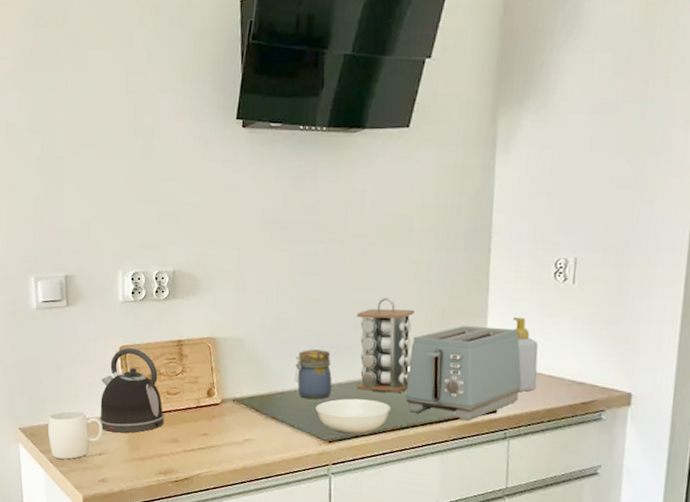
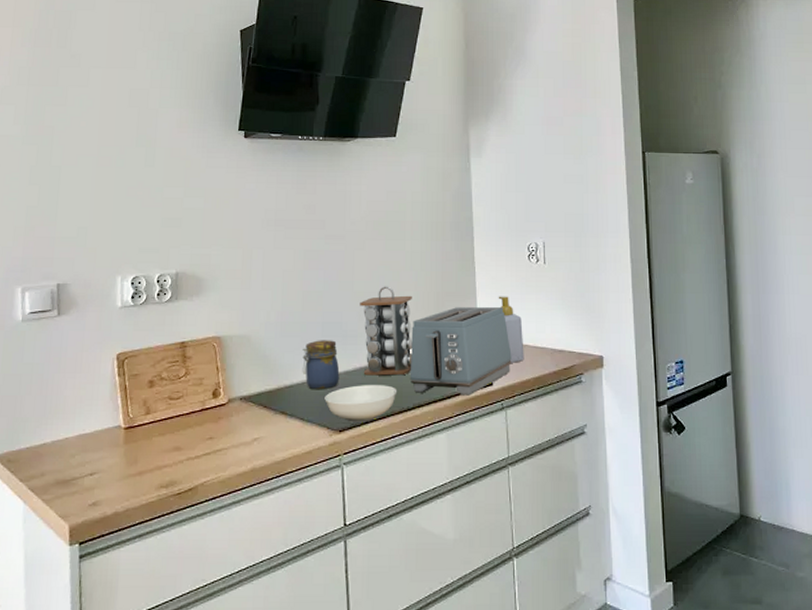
mug: present [47,410,103,460] -> none [28,428,96,485]
kettle: present [98,347,165,433] -> none [90,354,167,447]

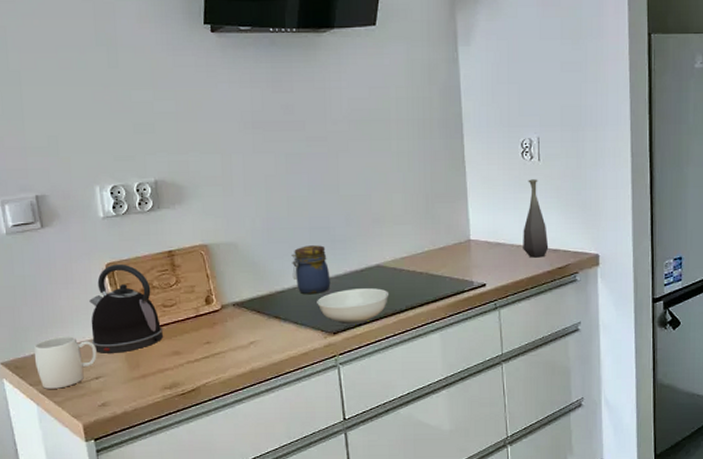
mug: none [28,428,96,485] -> present [34,336,97,389]
kettle: none [90,354,167,447] -> present [89,264,164,353]
spice rack: present [360,286,413,376] -> none [347,189,403,280]
toaster: present [409,307,512,396] -> none [401,208,505,297]
soap bottle: present [498,296,524,363] -> none [490,196,518,264]
bottle: none [529,281,554,358] -> present [523,179,549,258]

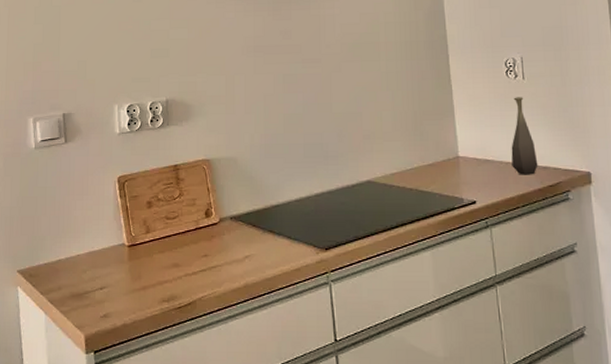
mug: present [34,336,97,389] -> none [47,246,103,298]
kettle: present [89,264,164,353] -> none [99,177,165,264]
jar: present [291,245,331,295] -> none [287,161,323,210]
bowl: present [317,288,390,325] -> none [310,204,380,241]

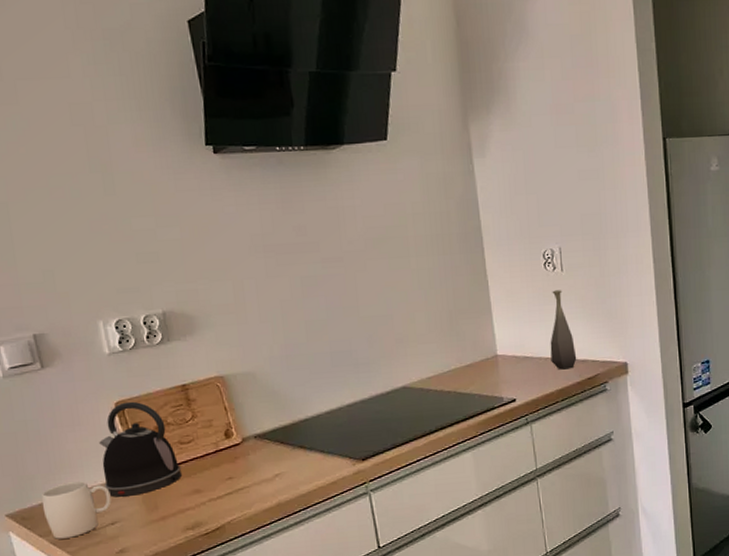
mug: none [47,246,103,298] -> present [41,481,112,539]
kettle: none [99,177,165,264] -> present [99,401,182,497]

